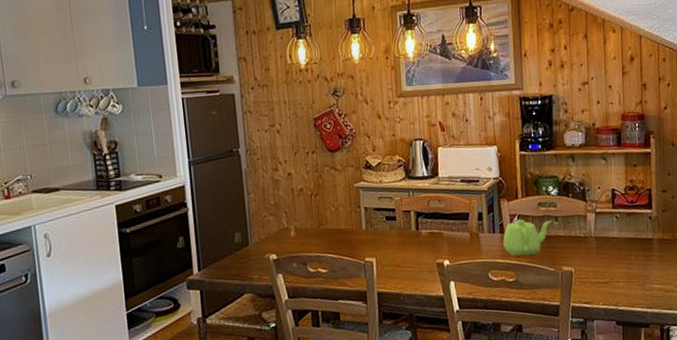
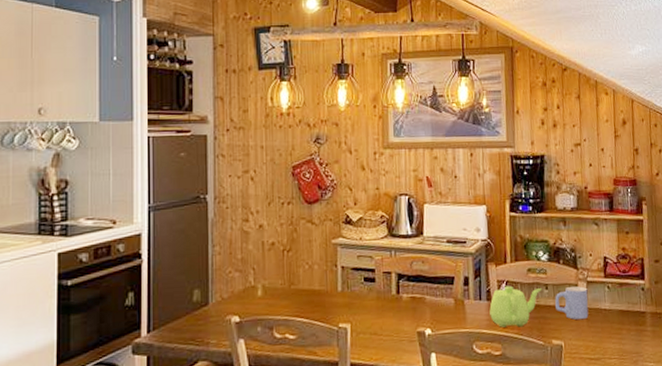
mug: none [565,217,598,248] -> present [555,286,589,319]

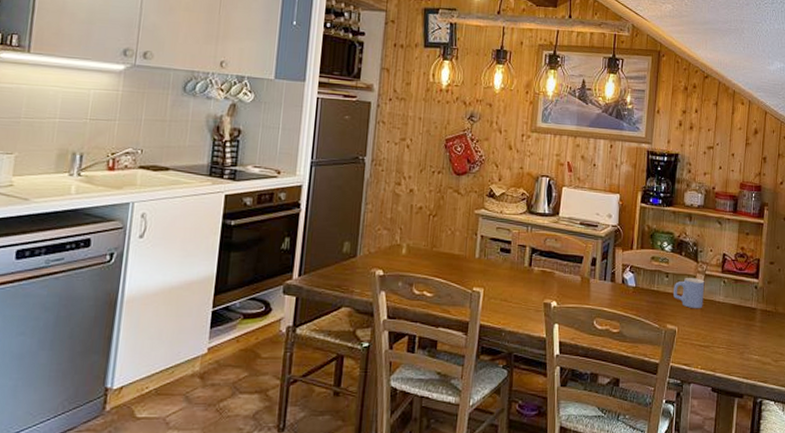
teapot: present [489,285,542,328] -> none [612,270,662,309]

